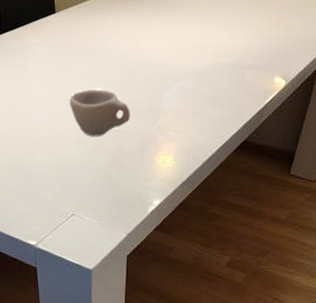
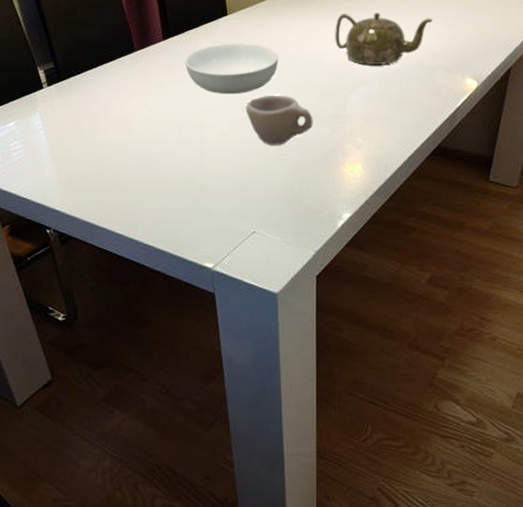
serving bowl: none [16,40,101,88] -> present [185,43,279,95]
teapot: none [154,12,247,63] -> present [335,12,433,65]

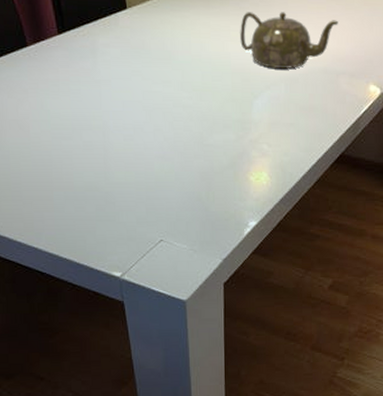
serving bowl: present [185,43,279,95] -> none [83,40,183,97]
cup: present [245,94,313,146] -> none [149,97,219,152]

